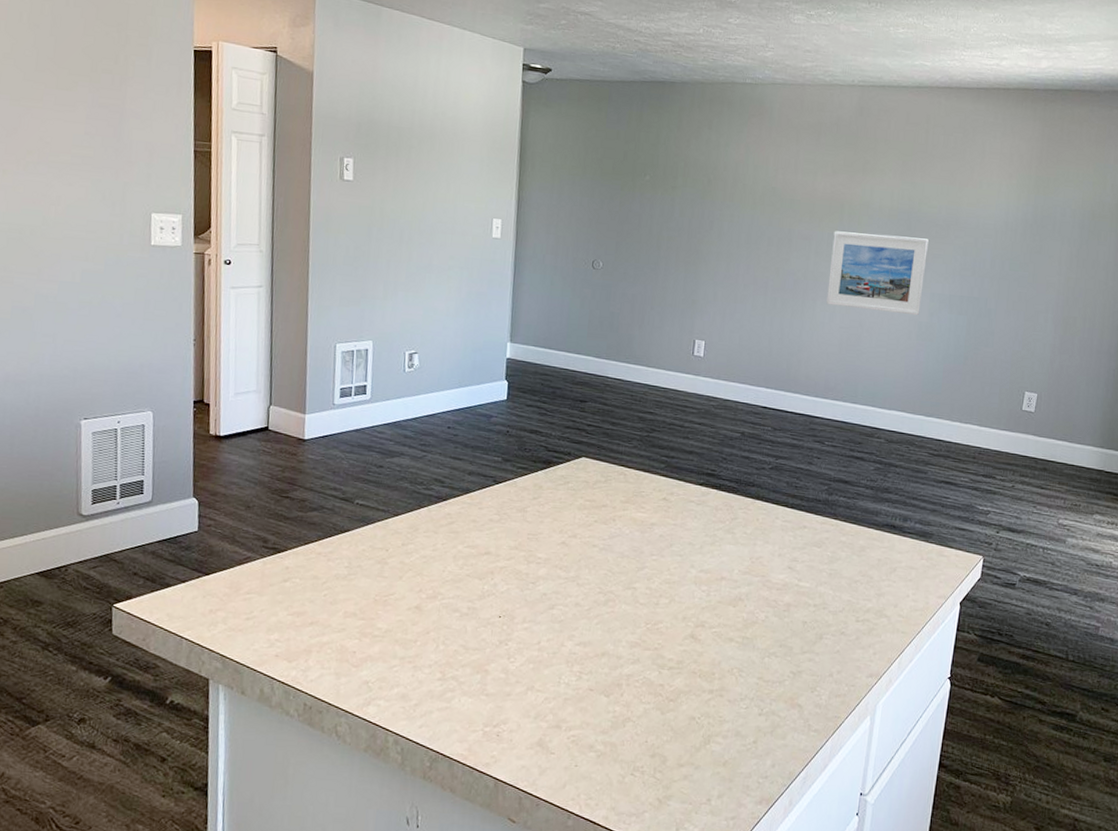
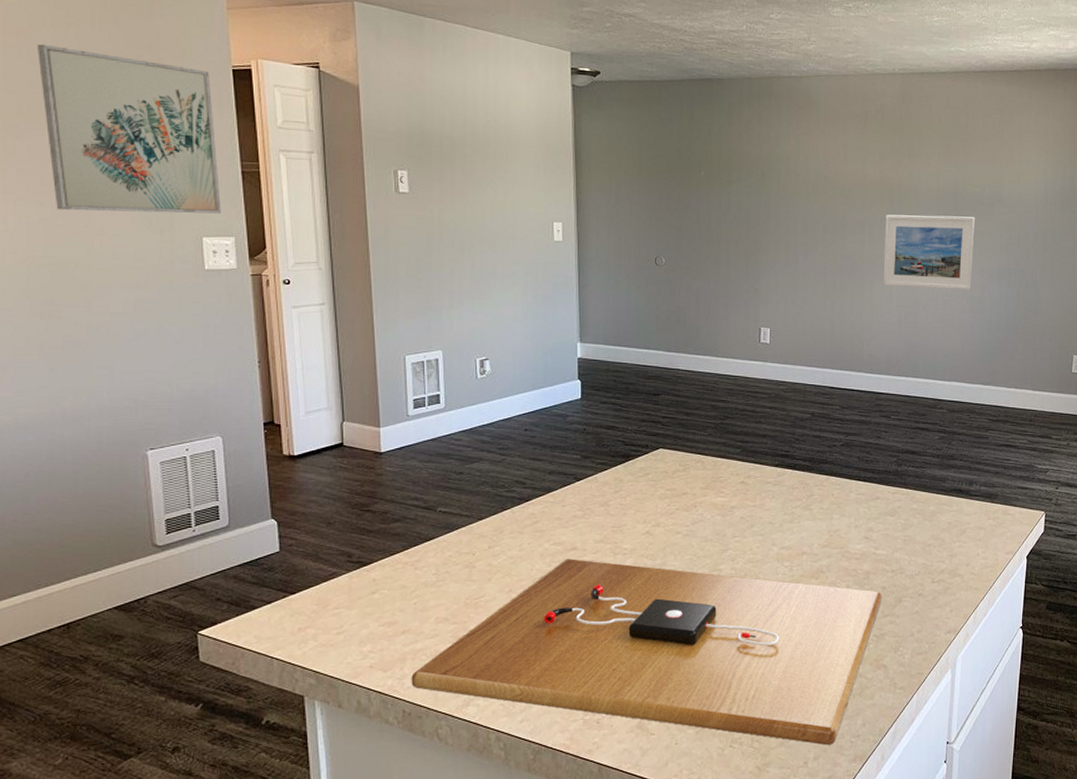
wall art: none [14,17,172,191] -> present [36,44,222,214]
cutting board: none [314,563,802,784] -> present [411,559,882,745]

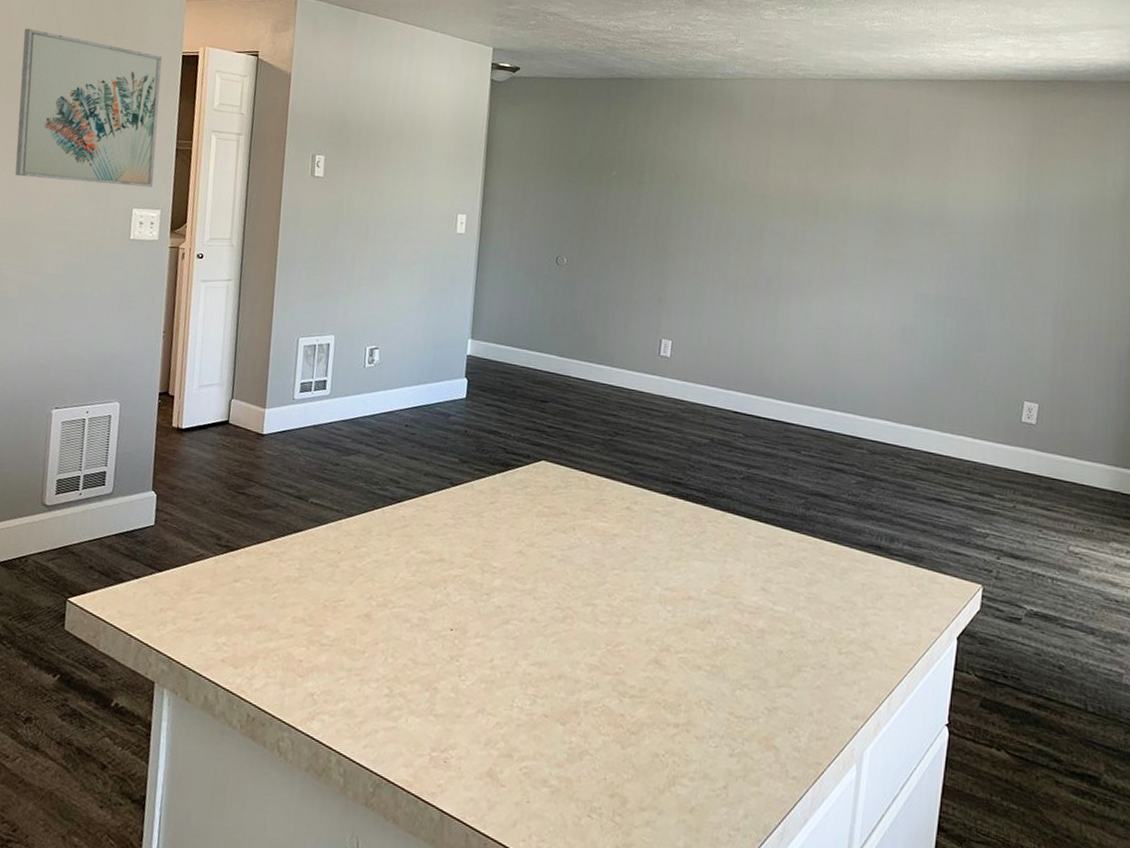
cutting board: present [411,559,882,745] -> none [259,570,778,835]
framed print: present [883,214,975,291] -> none [801,227,911,317]

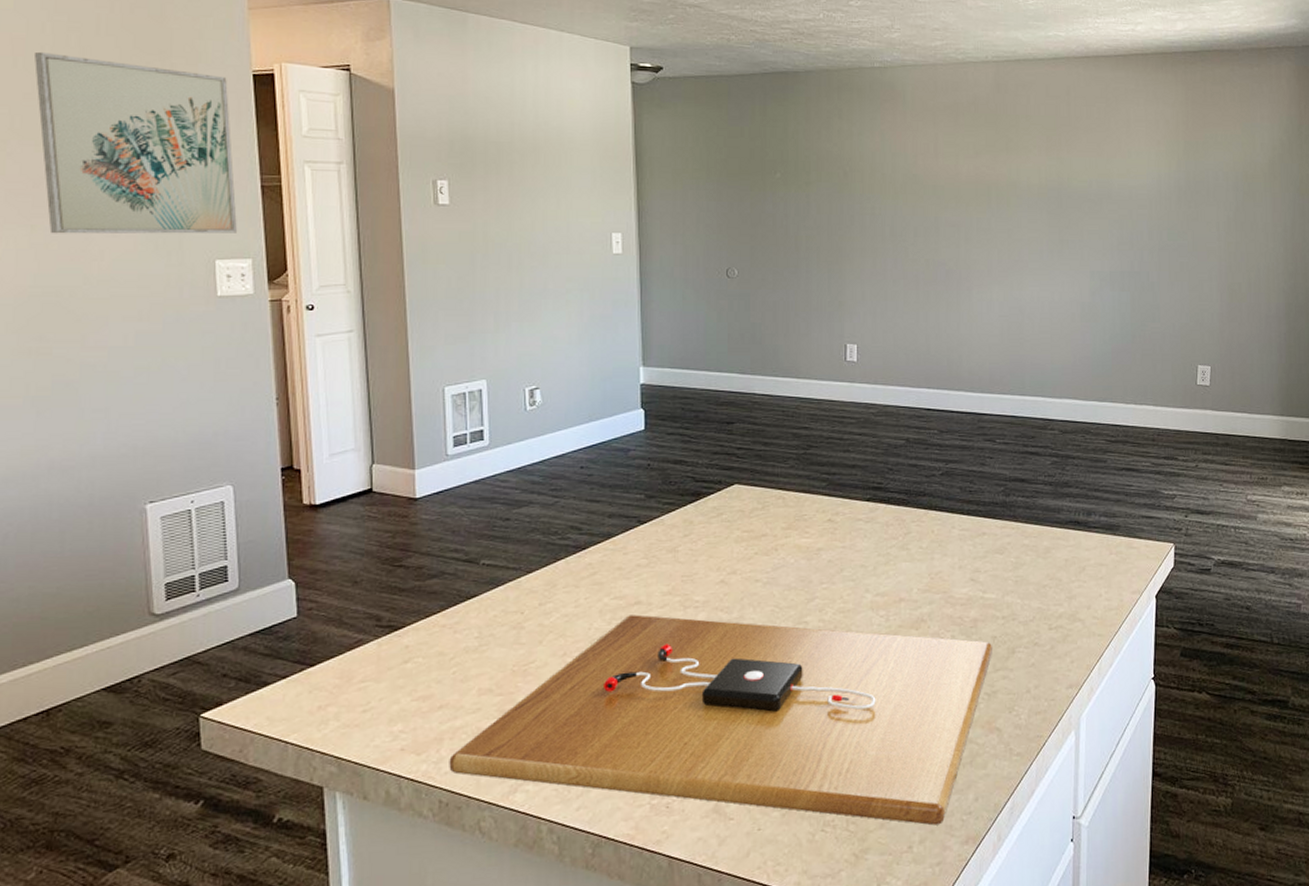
cutting board: none [259,570,778,835] -> present [449,614,992,826]

